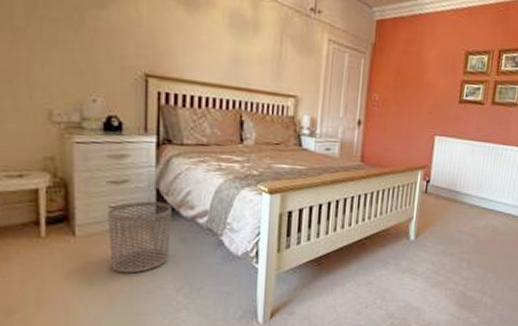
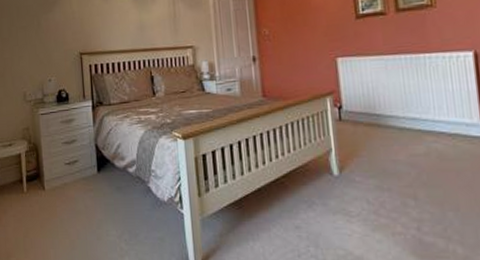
waste bin: present [108,201,172,273] -> none [64,156,110,221]

